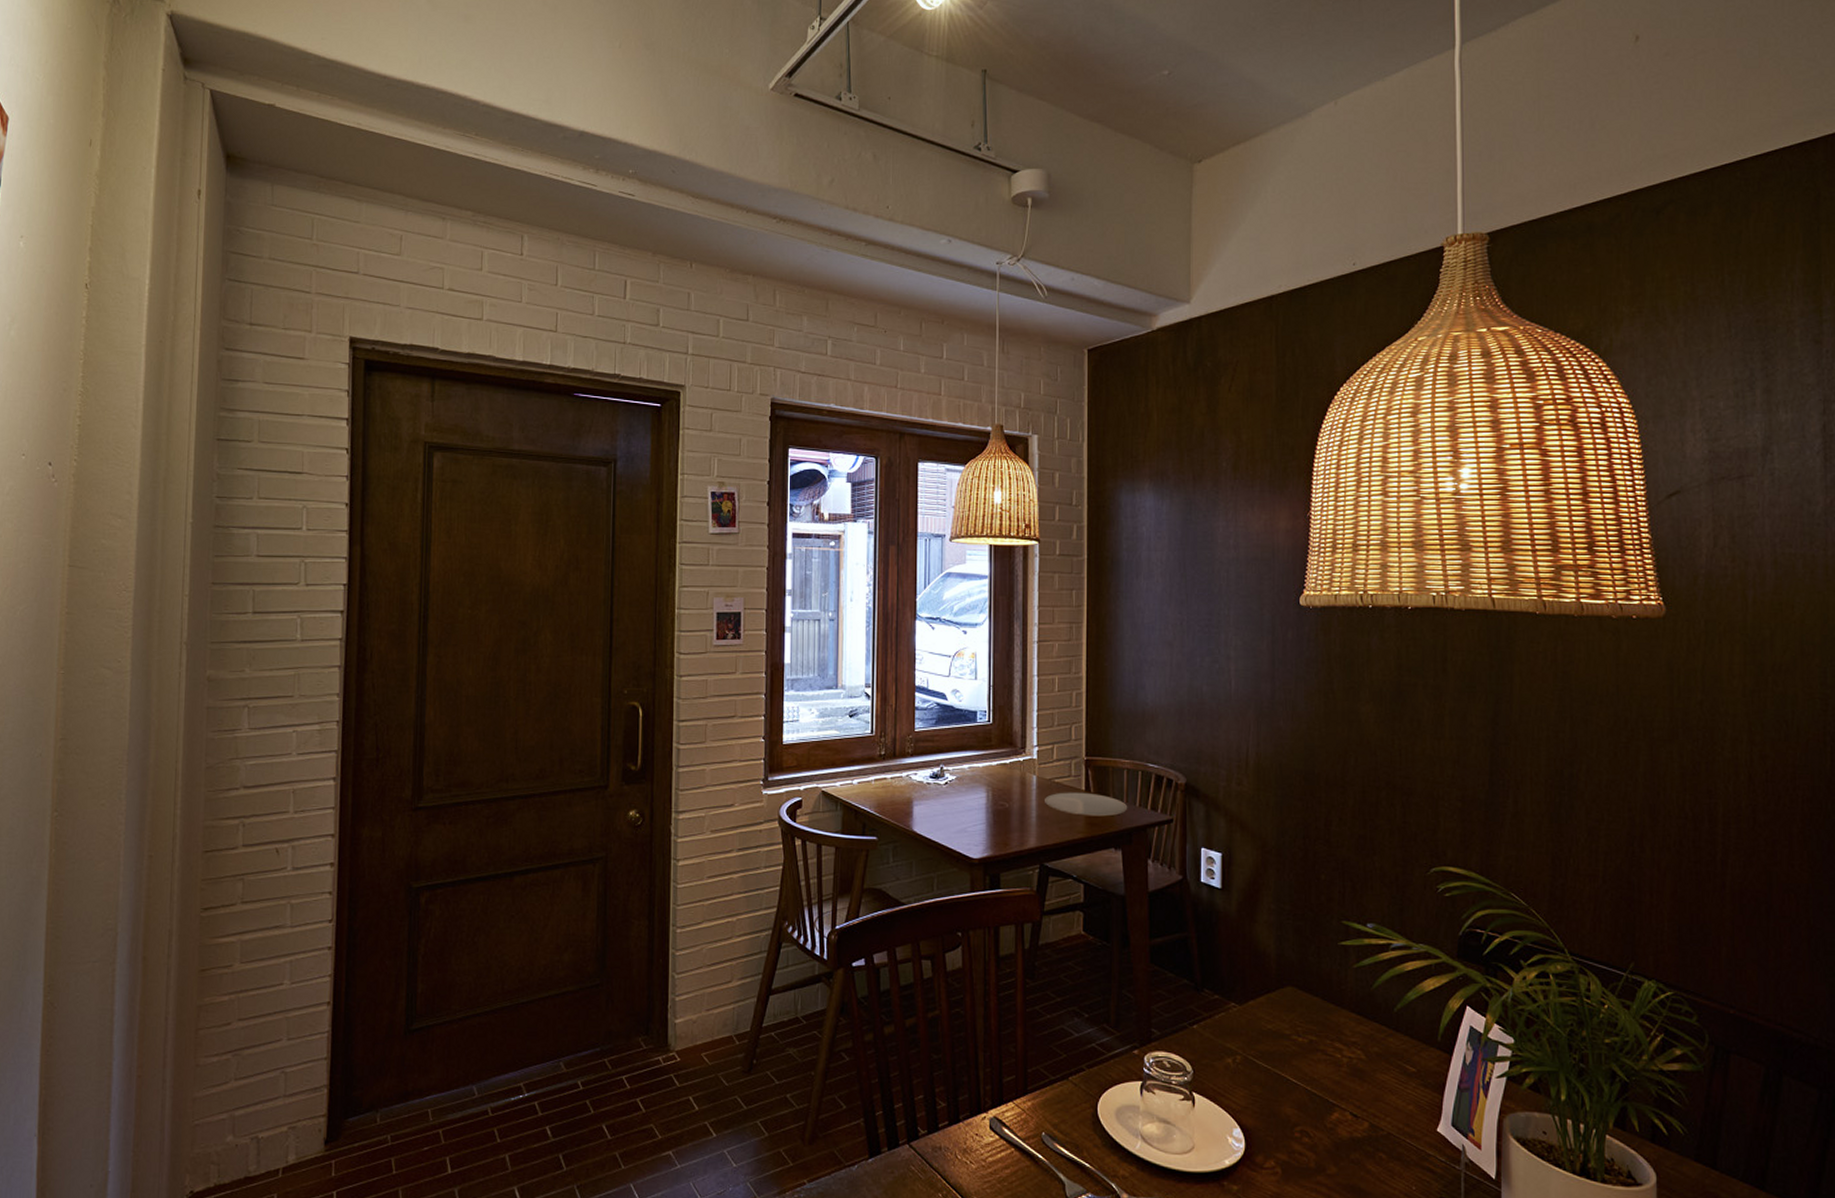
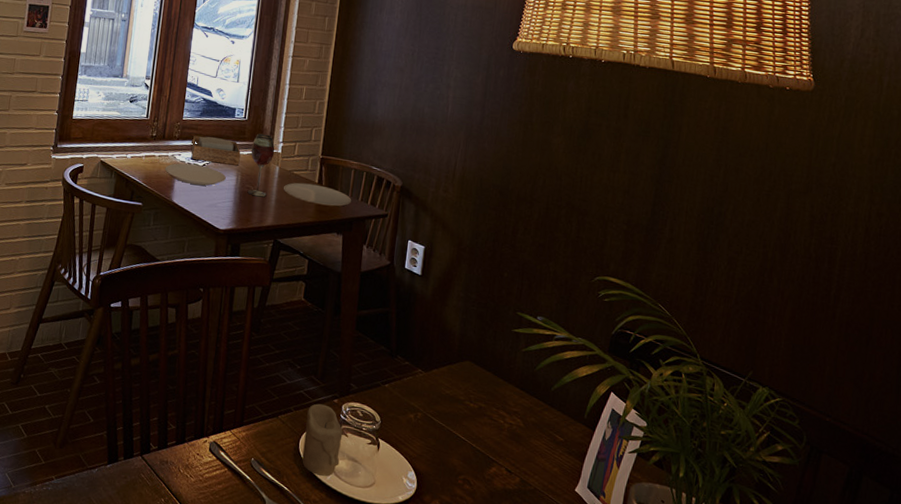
plate: none [900,783,974,808] -> present [165,163,226,186]
napkin holder: none [927,748,989,781] -> present [190,135,241,167]
wineglass: none [1000,738,1029,815] -> present [247,133,275,197]
candle: none [1103,1057,1149,1146] -> present [302,403,343,477]

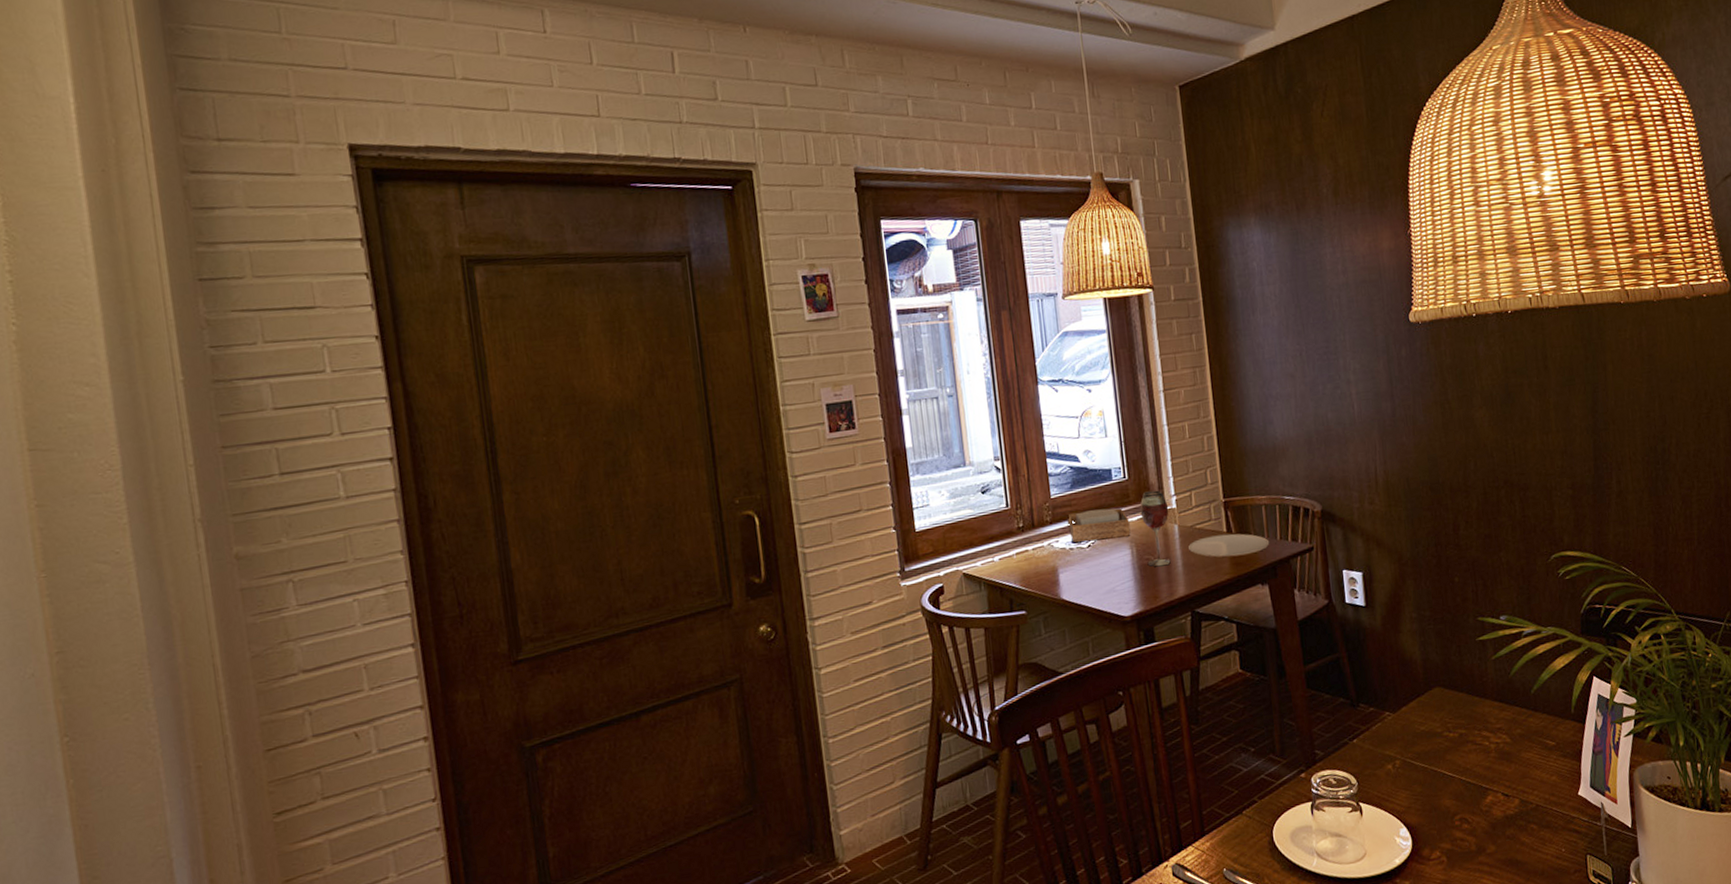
plate: present [165,163,226,186] -> none [1043,547,1119,573]
candle: present [302,403,343,477] -> none [1274,783,1323,865]

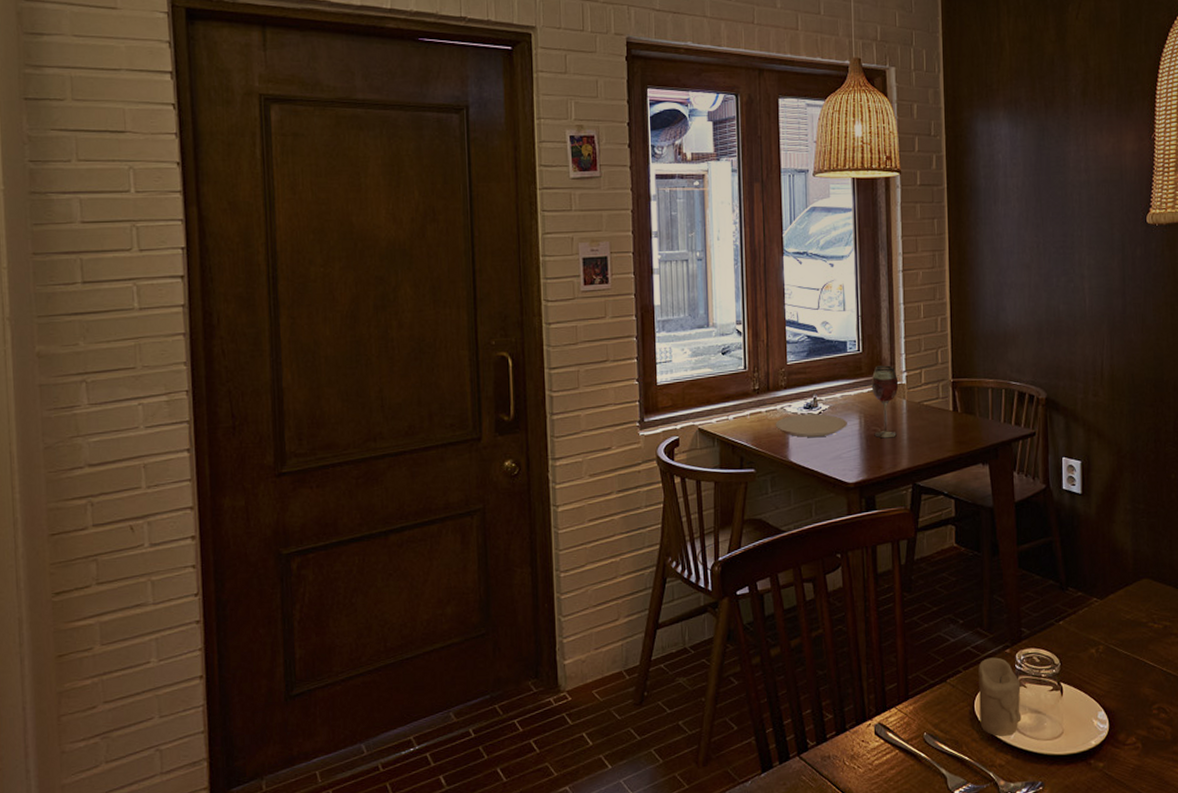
plate: none [1043,547,1119,573] -> present [775,414,847,437]
napkin holder: present [1067,508,1131,543] -> none [800,378,860,409]
plate: present [1189,533,1270,558] -> none [915,413,994,435]
candle: none [1274,783,1323,865] -> present [978,657,1022,737]

